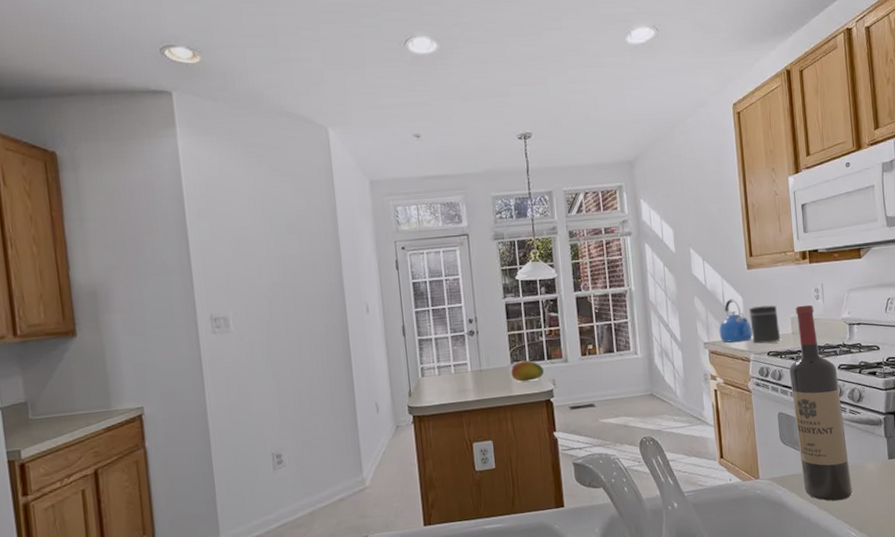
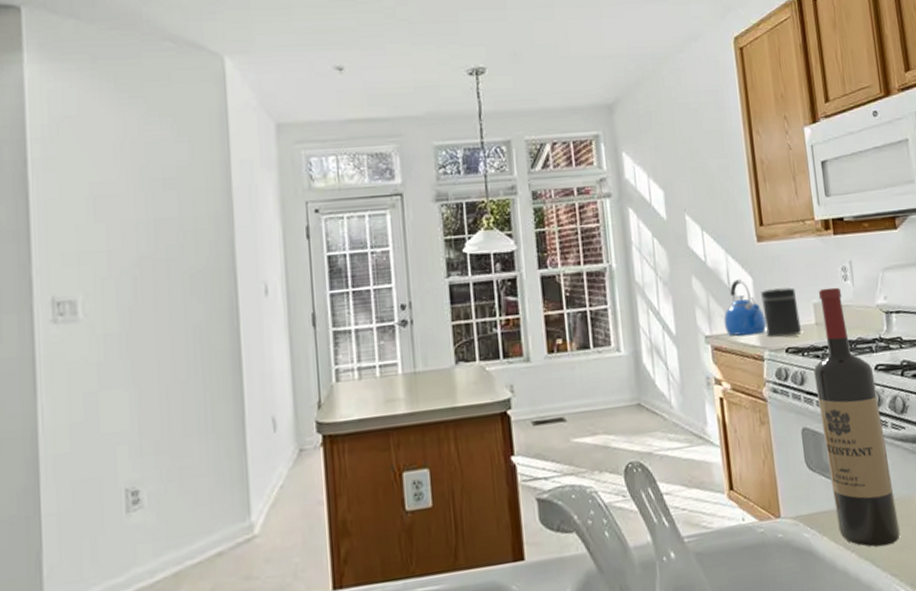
fruit: present [511,360,544,382] -> none [455,359,498,389]

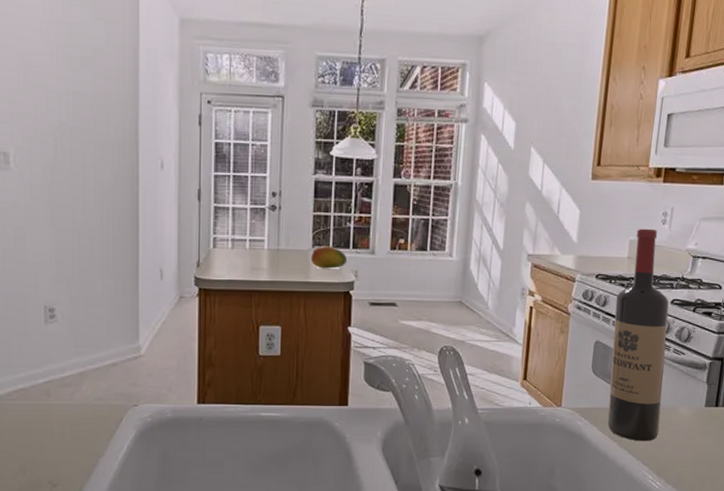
fruit: none [455,359,498,389] -> present [310,246,347,269]
kettle: present [723,279,766,336] -> none [546,210,584,258]
cylinder: present [761,287,801,337] -> none [582,223,616,264]

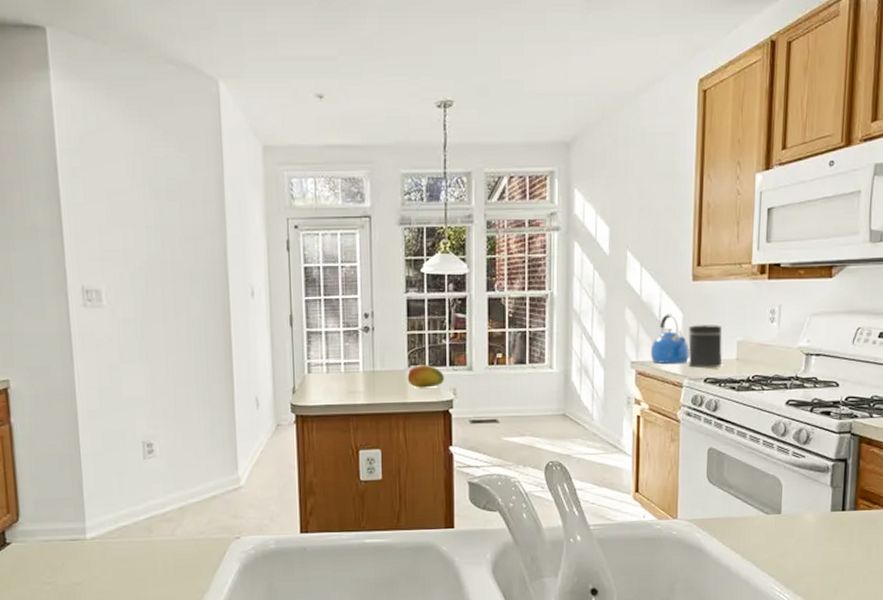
kettle: none [546,210,584,258] -> present [650,314,690,364]
cylinder: none [582,223,616,264] -> present [688,325,722,368]
wine bottle: present [607,228,669,442] -> none [727,327,784,552]

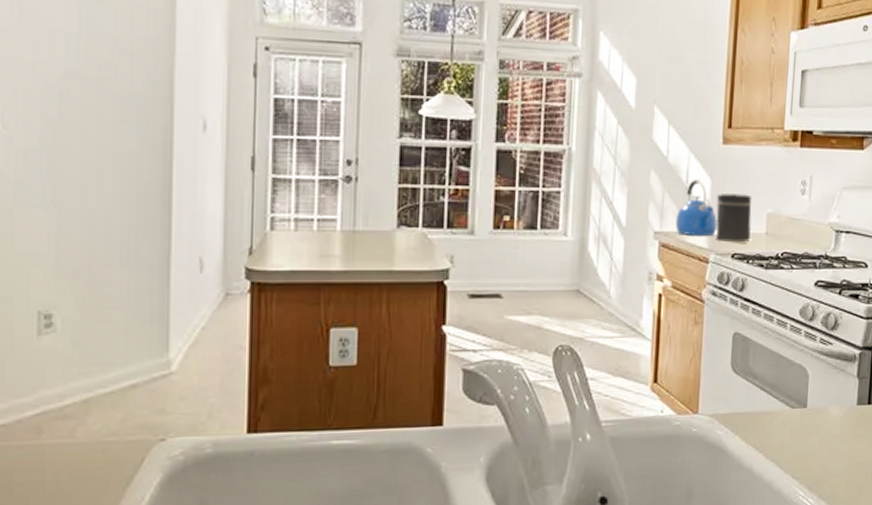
fruit: present [407,365,444,388] -> none [395,226,440,254]

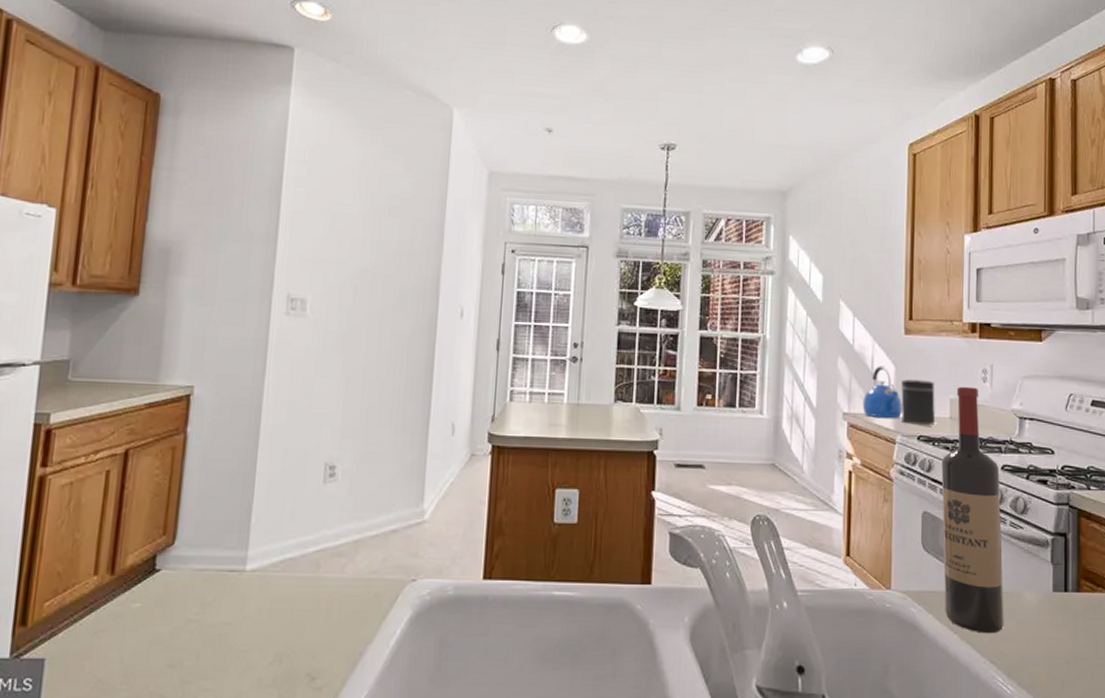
wine bottle: none [751,199,813,451] -> present [941,386,1004,634]

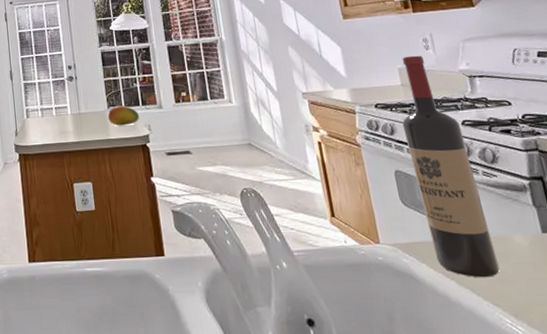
fruit: none [612,401,651,426] -> present [107,105,139,126]
kettle: present [862,366,902,418] -> none [317,48,356,93]
cylinder: present [901,379,935,425] -> none [349,55,388,95]

